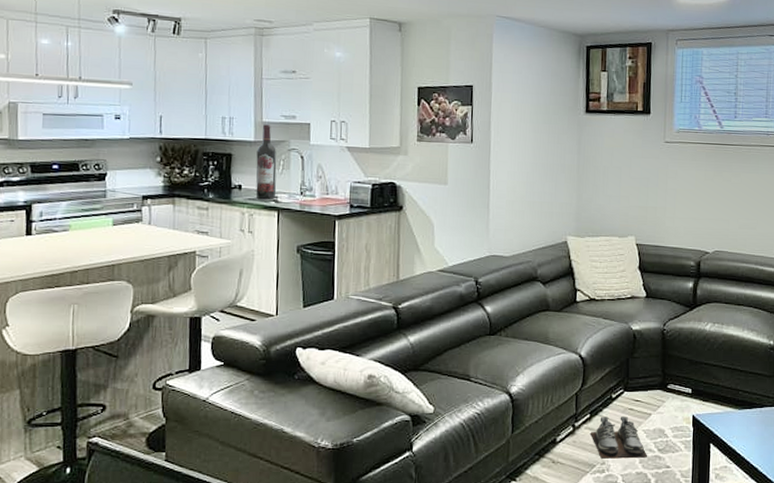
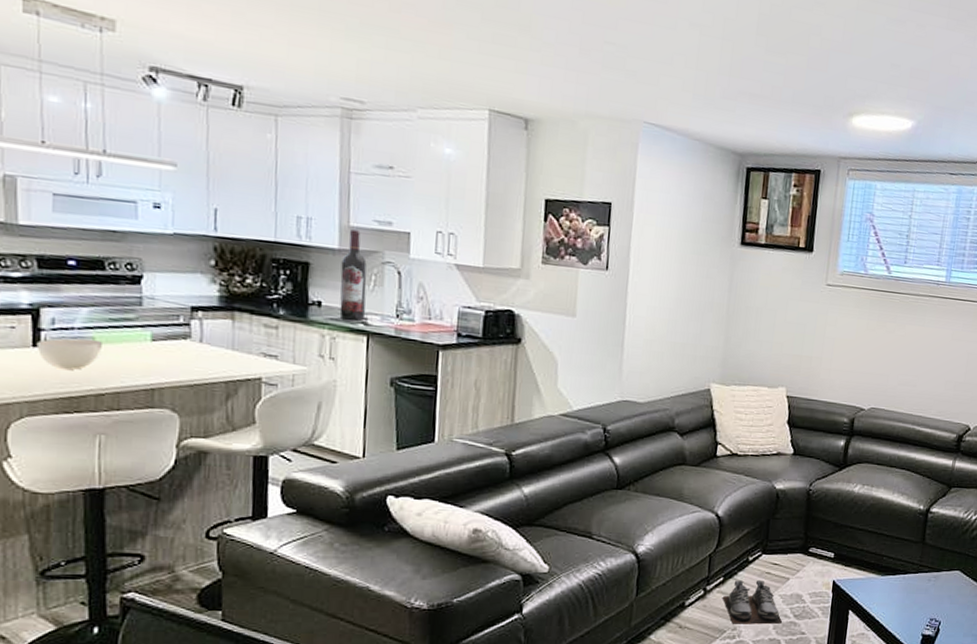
bowl: none [28,226,76,253] -> present [36,338,102,370]

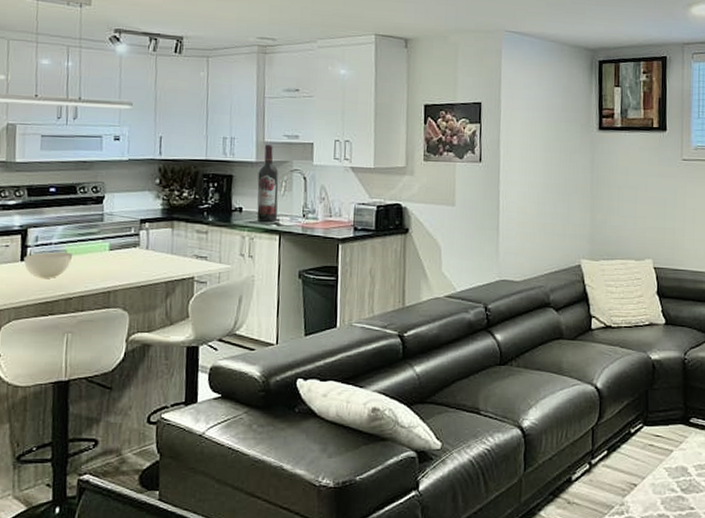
athletic shoe: present [723,579,782,625] -> none [608,452,669,499]

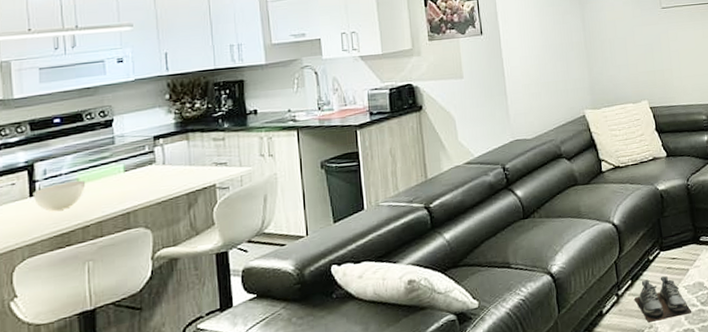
wine bottle: present [256,144,279,222] -> none [269,46,294,121]
athletic shoe: none [608,452,669,499] -> present [635,276,691,322]

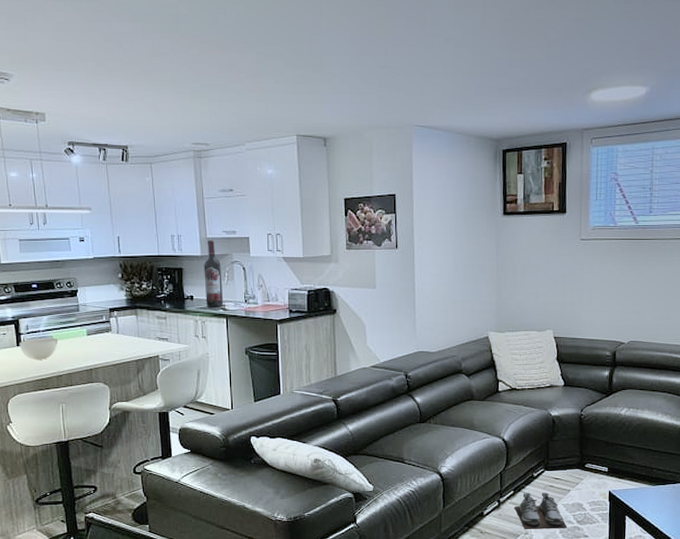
wine bottle: none [269,46,294,121] -> present [204,240,224,307]

